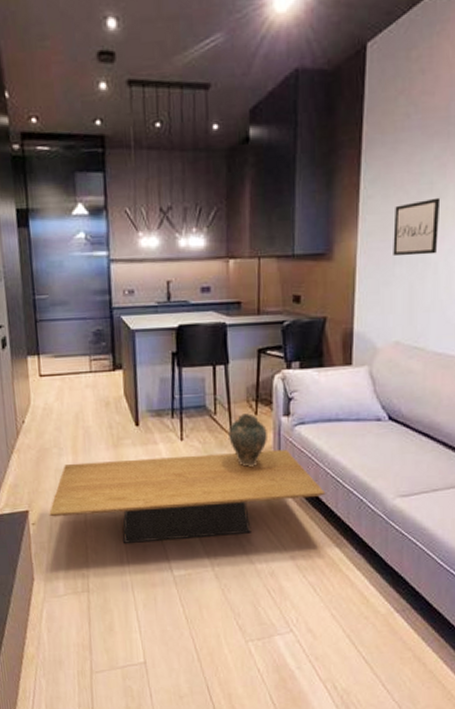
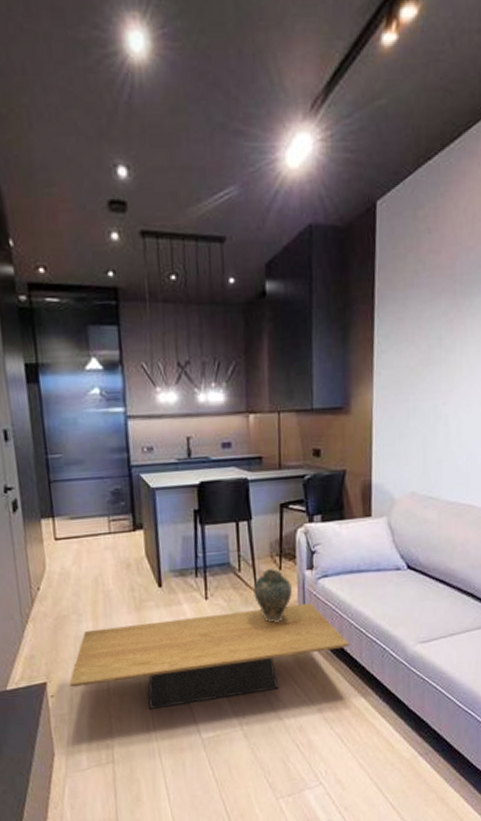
wall art: present [393,197,441,257] -> none [406,352,449,410]

